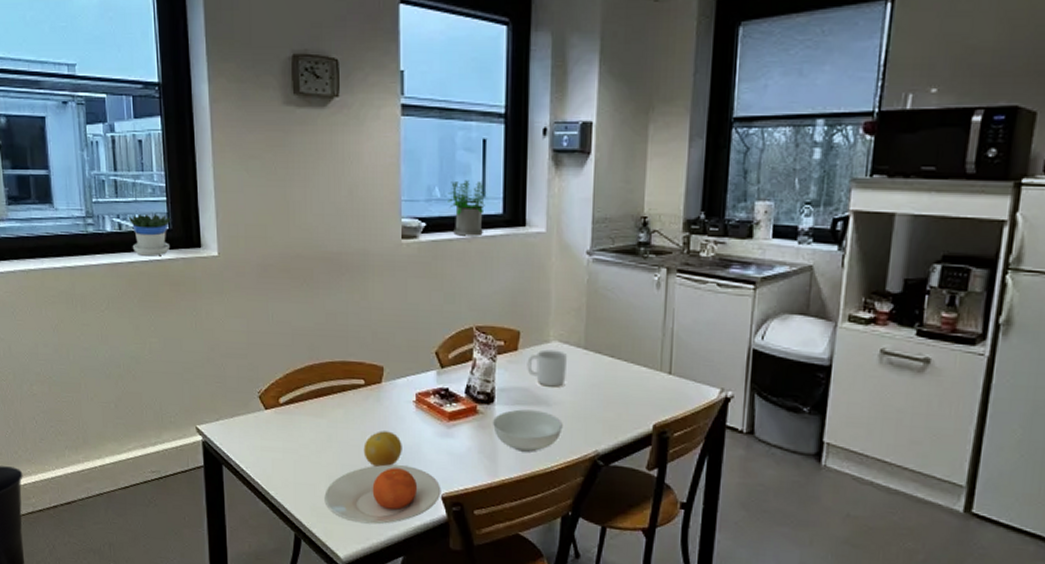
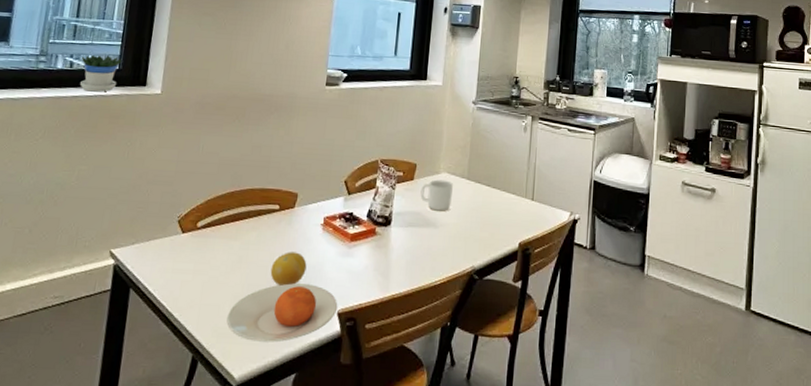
potted plant: present [448,180,485,237] -> none [366,42,397,87]
bowl: present [492,409,563,452] -> none [387,231,447,269]

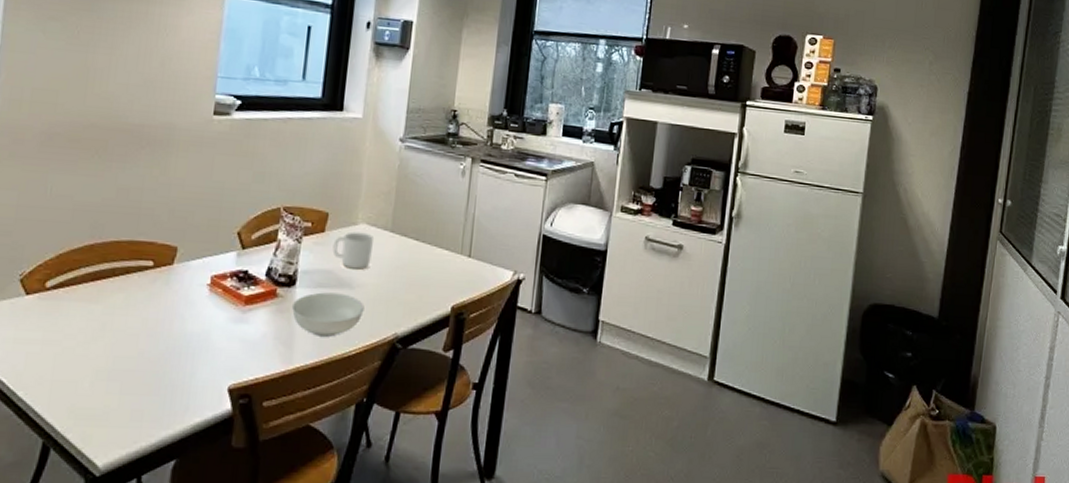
plate: present [226,283,338,342] -> none [86,354,229,424]
fruit: present [270,252,307,286] -> none [142,317,190,358]
bowl: none [387,231,447,269] -> present [291,292,365,337]

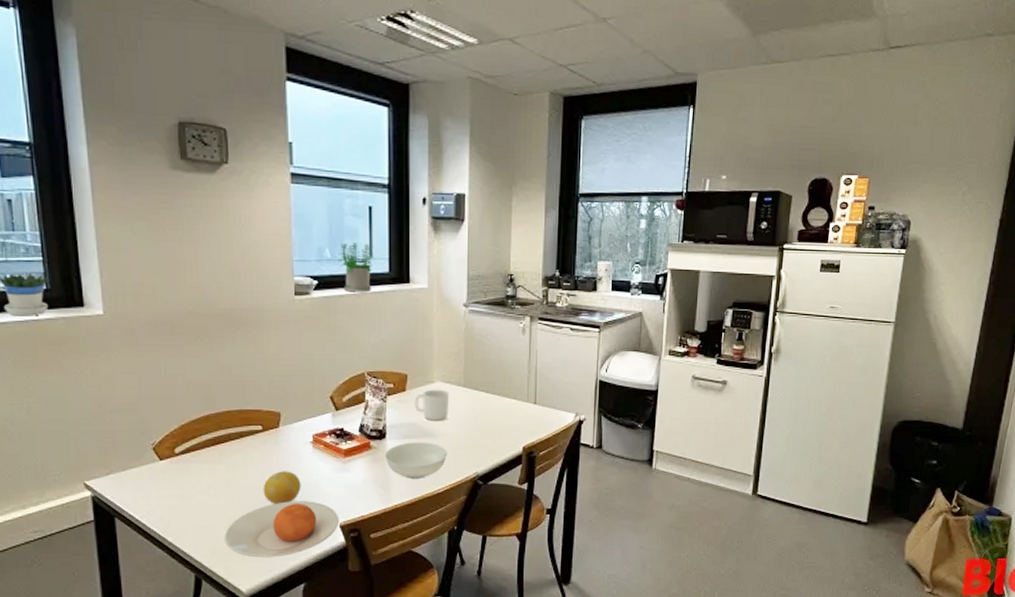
plate: none [86,354,229,424] -> present [225,501,340,558]
fruit: none [142,317,190,358] -> present [263,471,301,504]
potted plant: none [266,63,306,118] -> present [337,243,372,293]

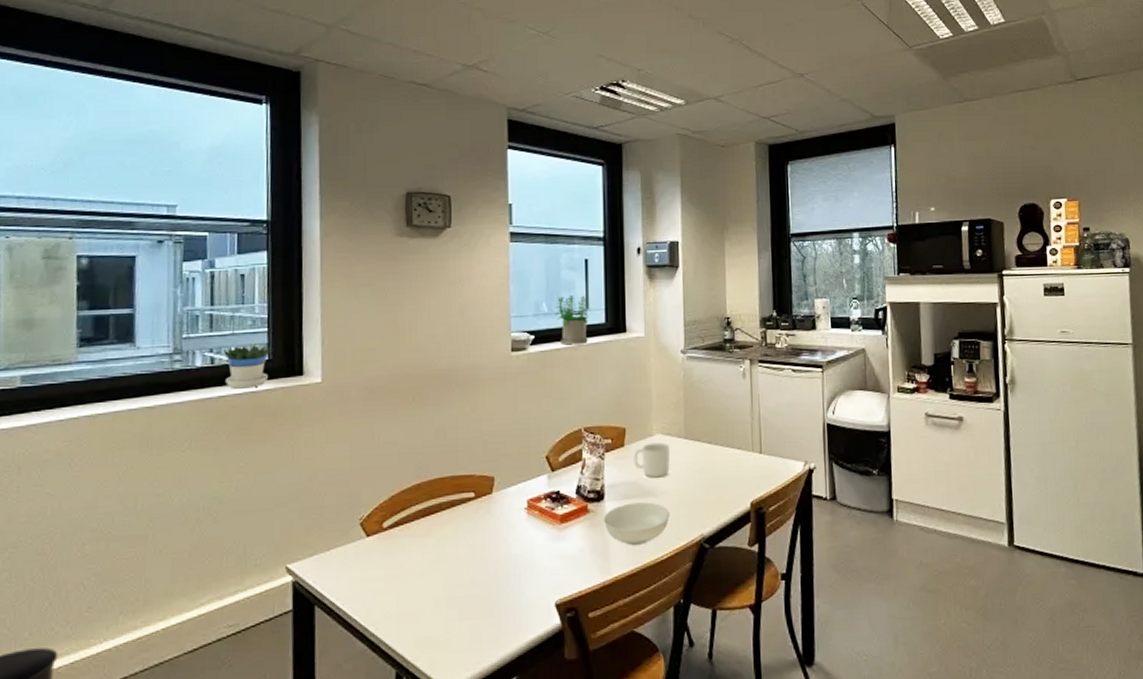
plate: present [225,501,340,558] -> none [430,576,555,648]
fruit: present [263,471,301,504] -> none [473,542,514,582]

